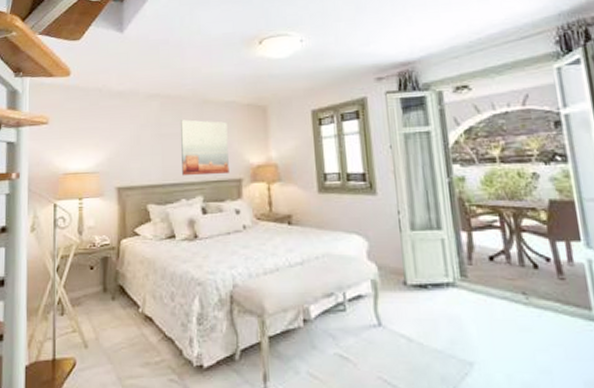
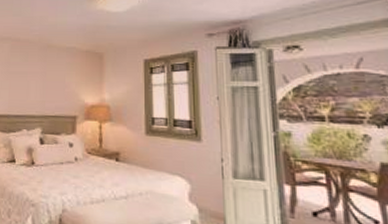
wall art: present [181,119,229,176] -> none [25,61,67,110]

